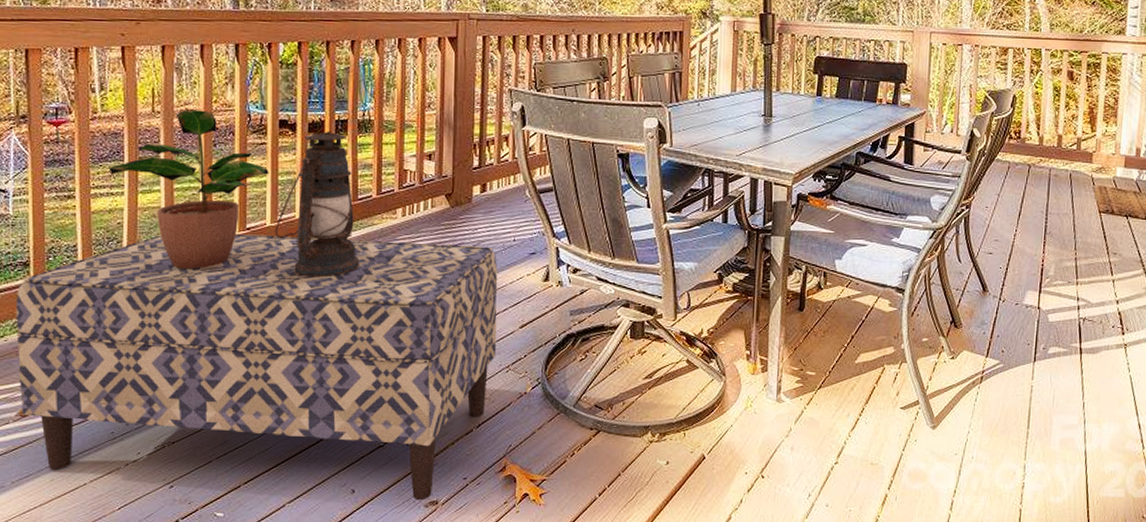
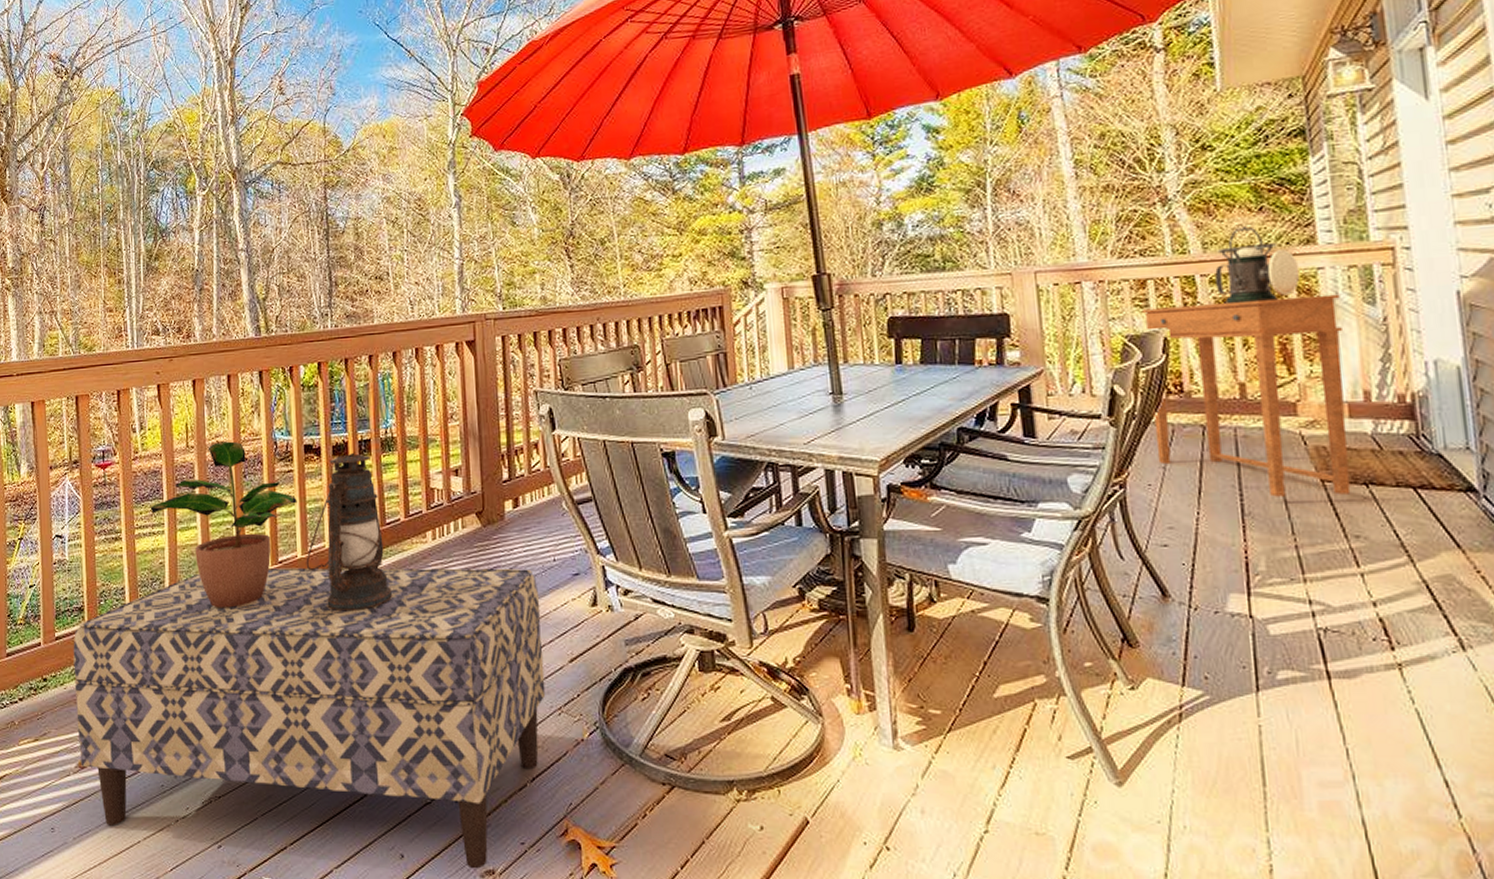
side table: none [995,71,1134,223] -> present [1142,294,1351,497]
lantern: none [1055,14,1111,75] -> present [1215,225,1300,305]

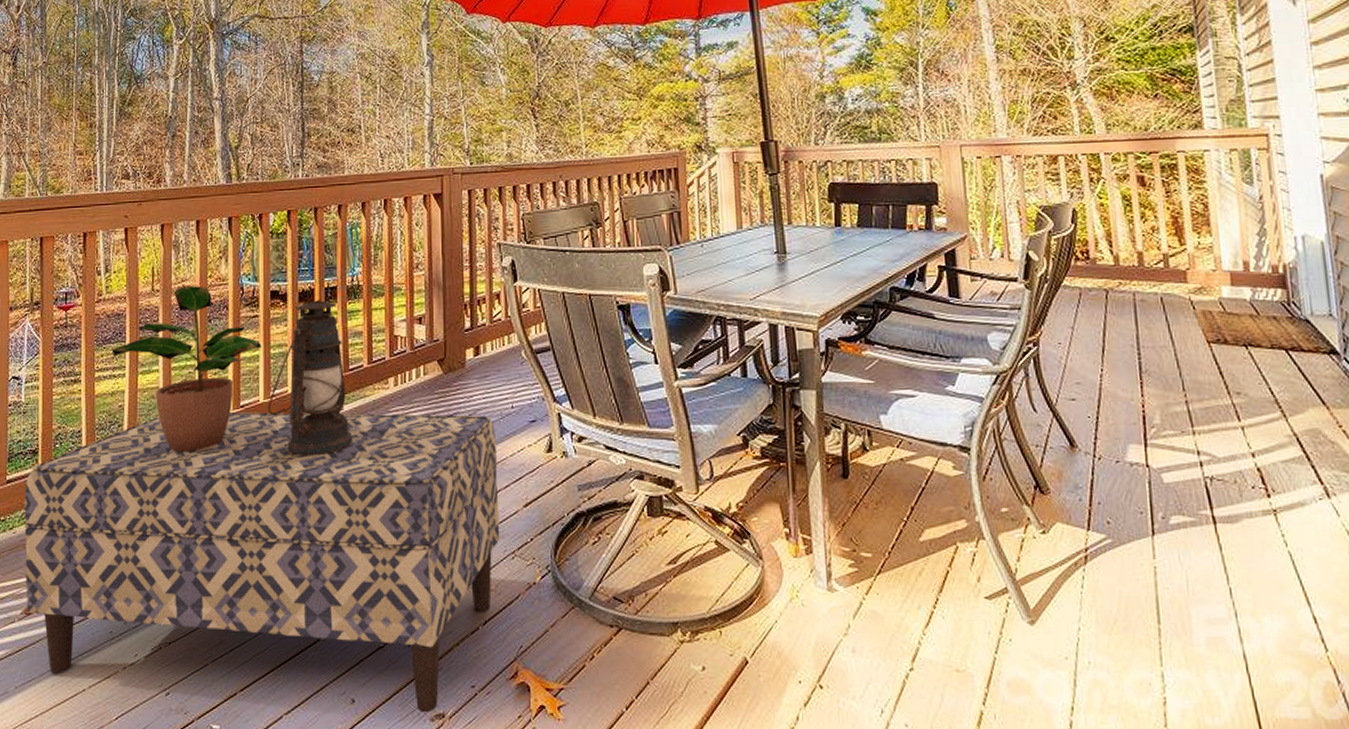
side table: present [1142,294,1351,497] -> none [1053,174,1233,356]
lantern: present [1215,225,1300,305] -> none [1117,110,1190,181]

